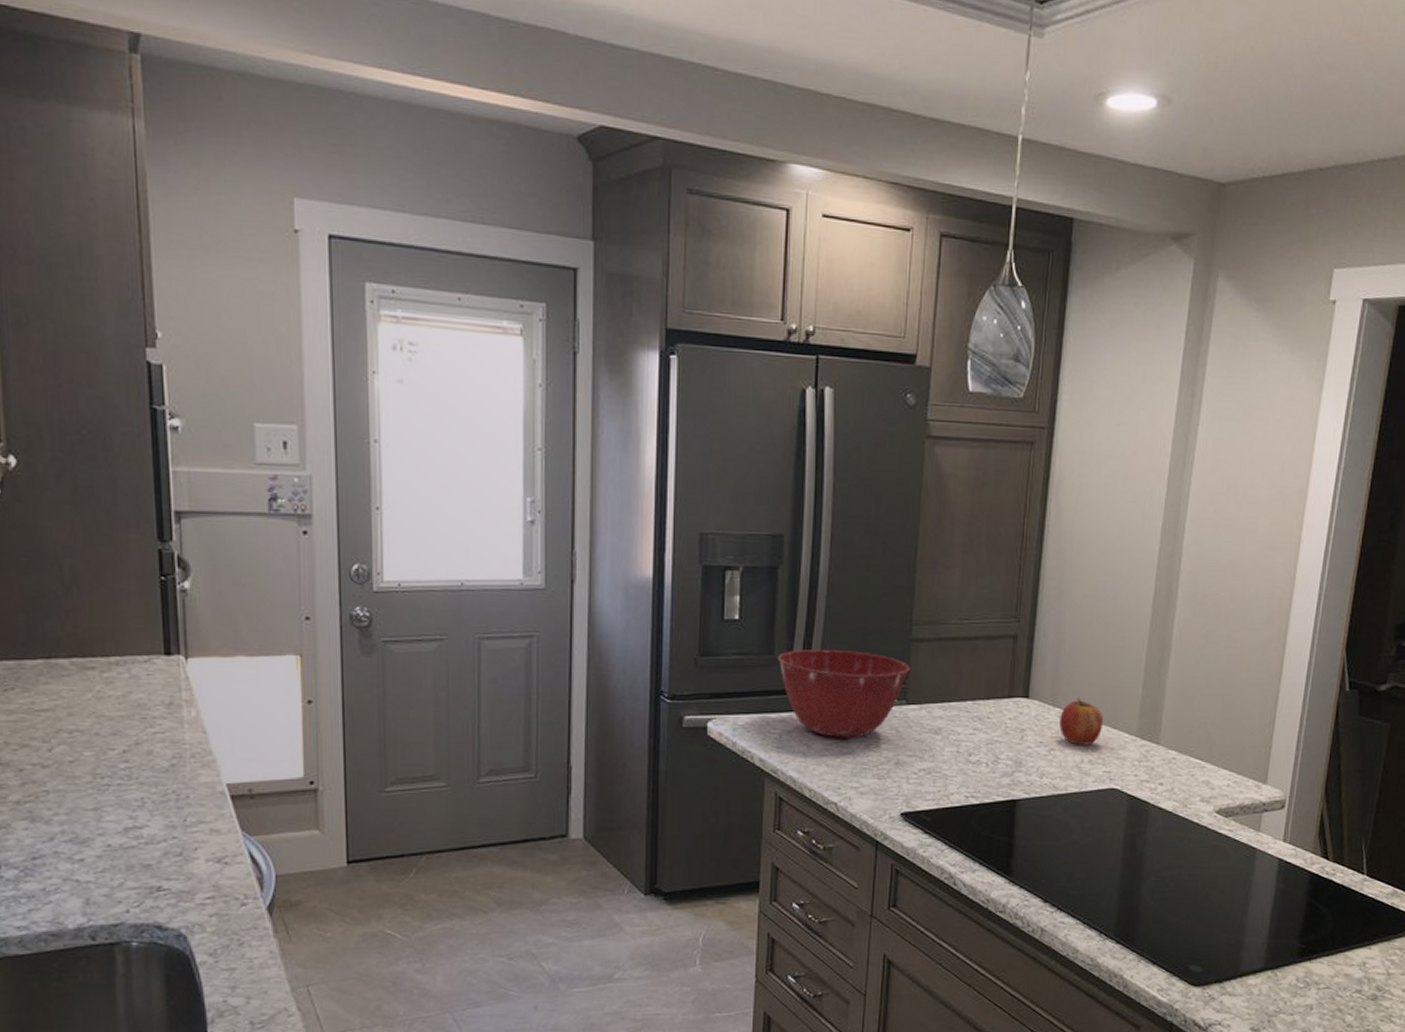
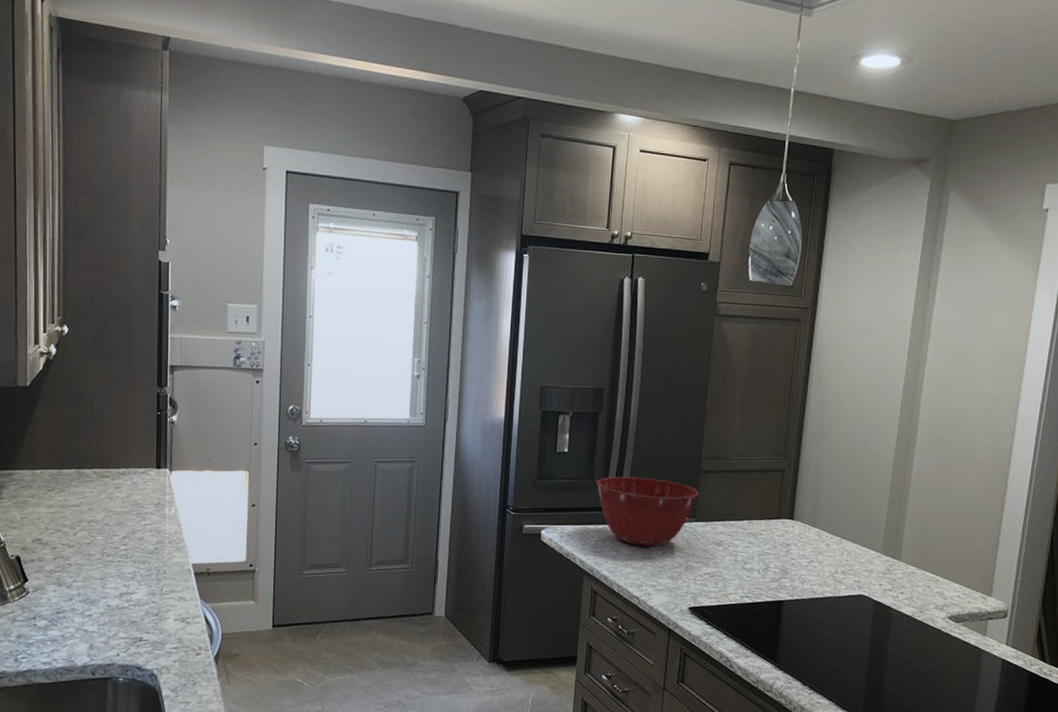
fruit: present [1059,697,1104,745] -> none [818,520,855,559]

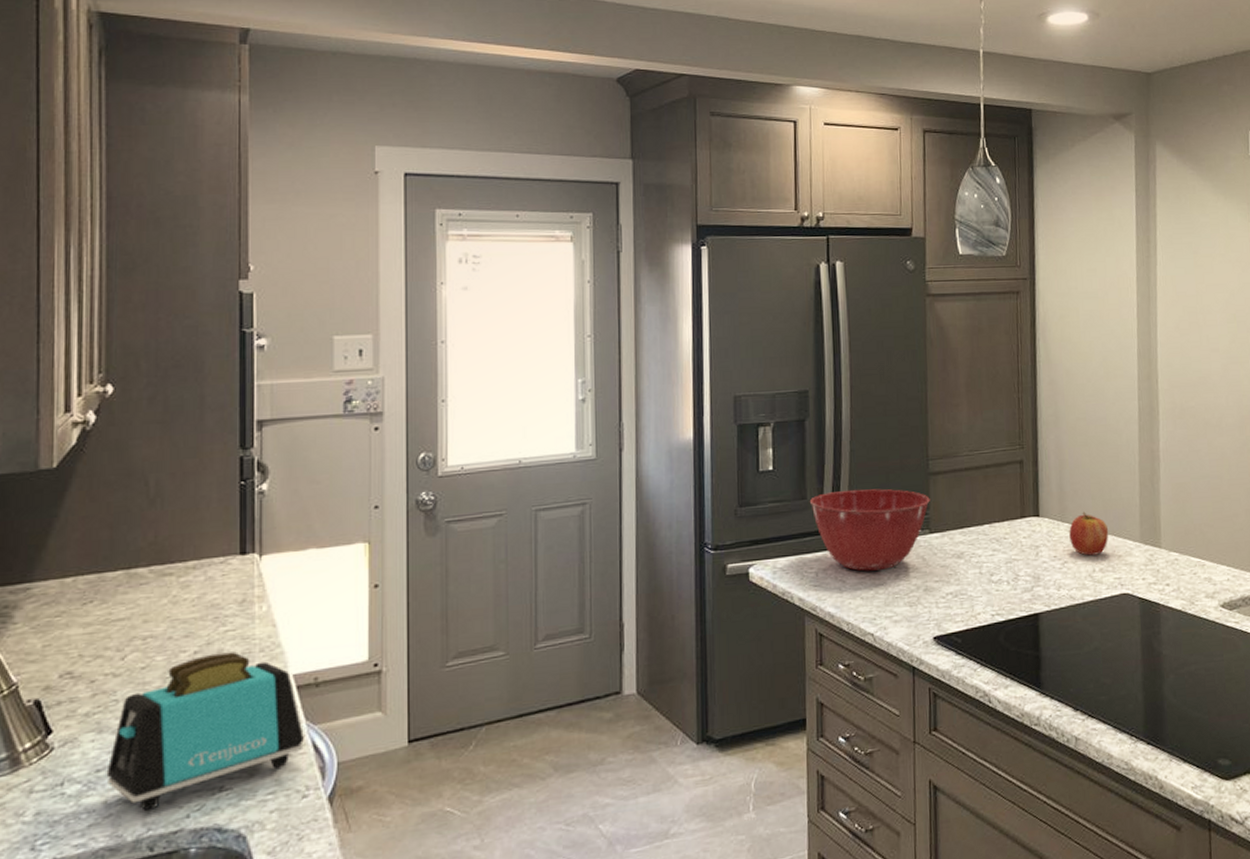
toaster: none [64,540,199,646] -> present [106,651,304,811]
fruit: none [818,520,855,559] -> present [1069,511,1109,556]

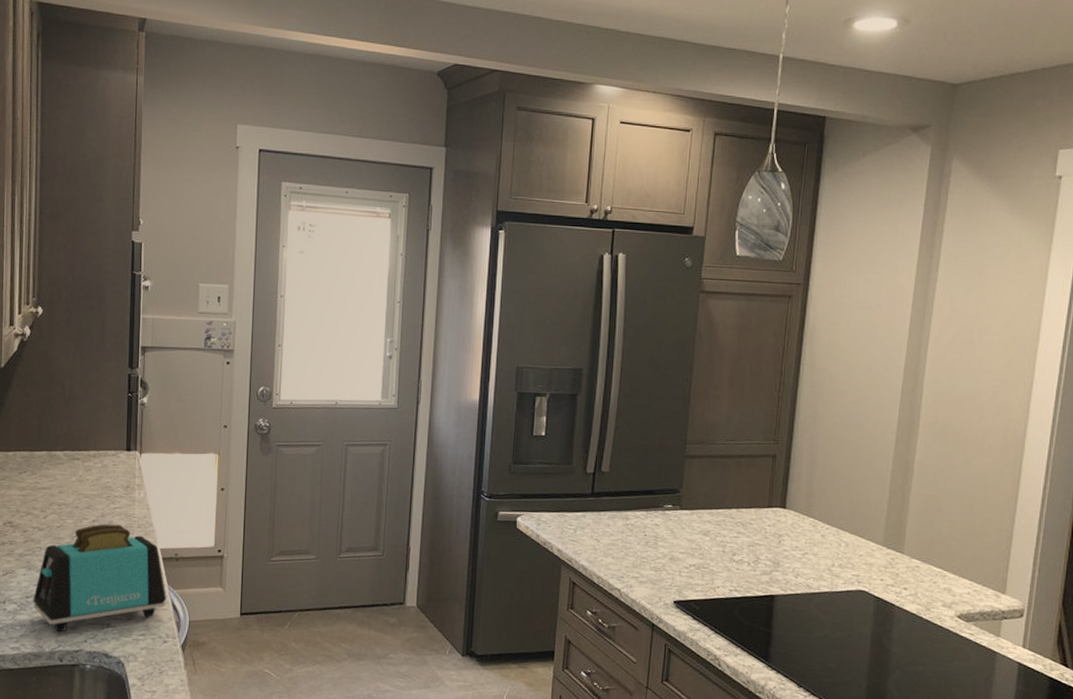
mixing bowl: present [809,489,930,571] -> none [574,461,684,536]
fruit: present [1069,511,1109,556] -> none [813,509,853,551]

